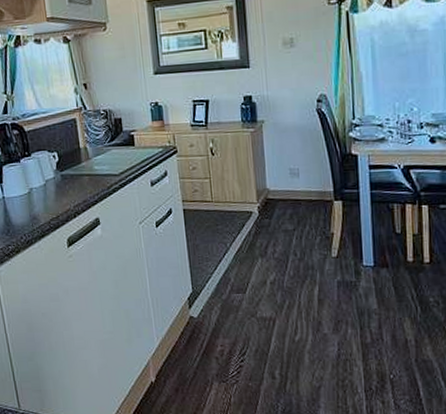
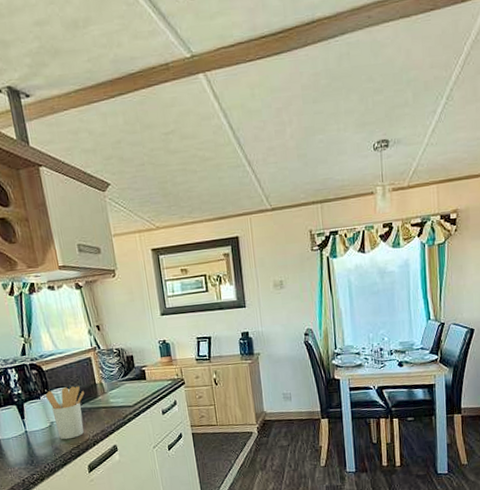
utensil holder: none [26,149,67,209] -> present [46,386,84,440]

